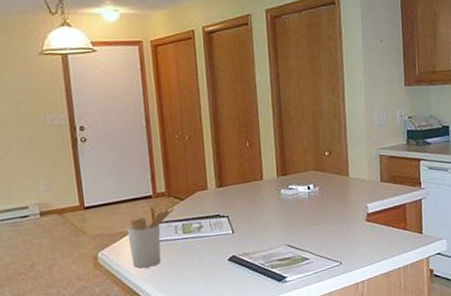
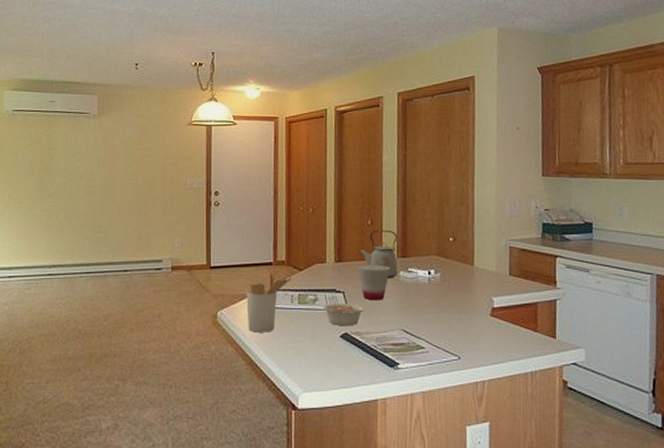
legume: none [208,226,249,250] -> present [323,302,364,325]
cup: none [239,185,272,221] -> present [357,264,391,301]
kettle: none [240,150,279,198] -> present [359,230,398,279]

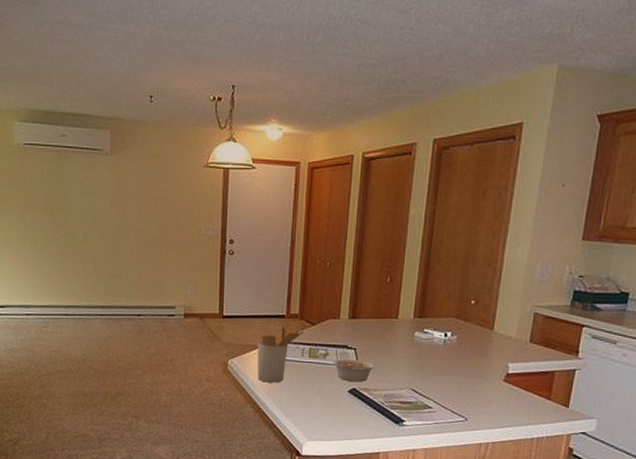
cup: present [357,264,391,301] -> none [371,323,406,359]
kettle: present [359,230,398,279] -> none [375,288,416,339]

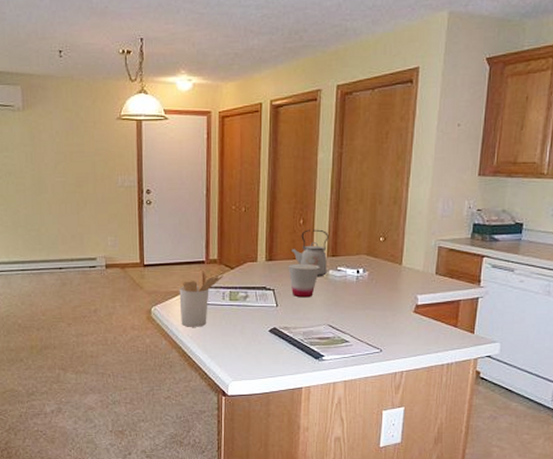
legume: present [333,358,375,382] -> none [253,299,293,321]
cup: none [371,323,406,359] -> present [288,263,320,298]
kettle: none [375,288,416,339] -> present [290,229,329,277]

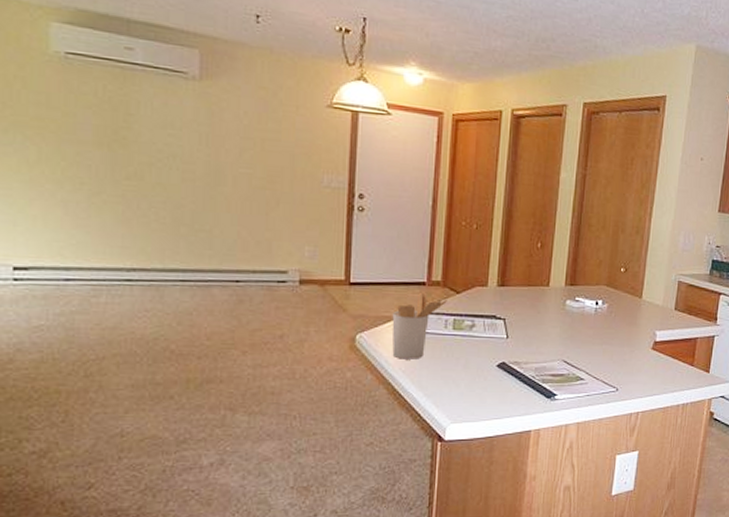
cup: present [288,263,320,298] -> none [521,291,557,330]
kettle: present [290,229,329,277] -> none [525,254,568,307]

